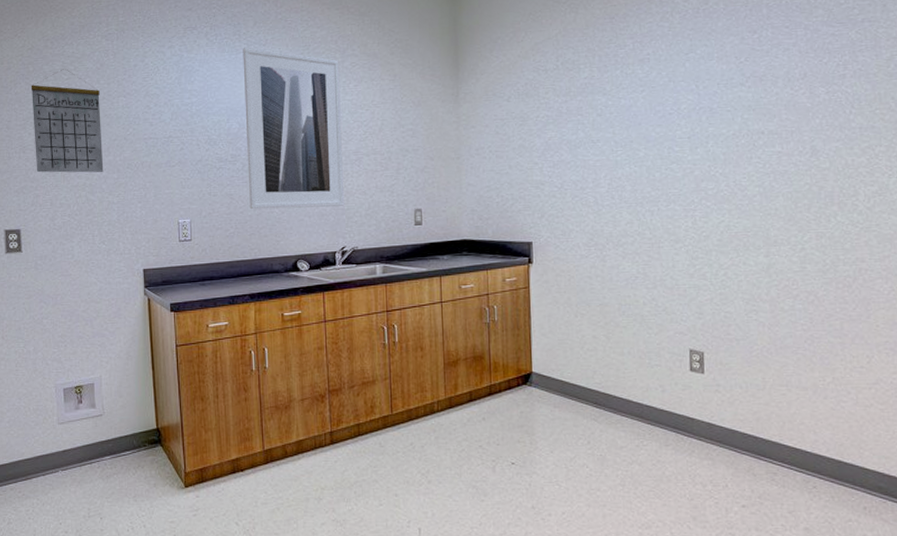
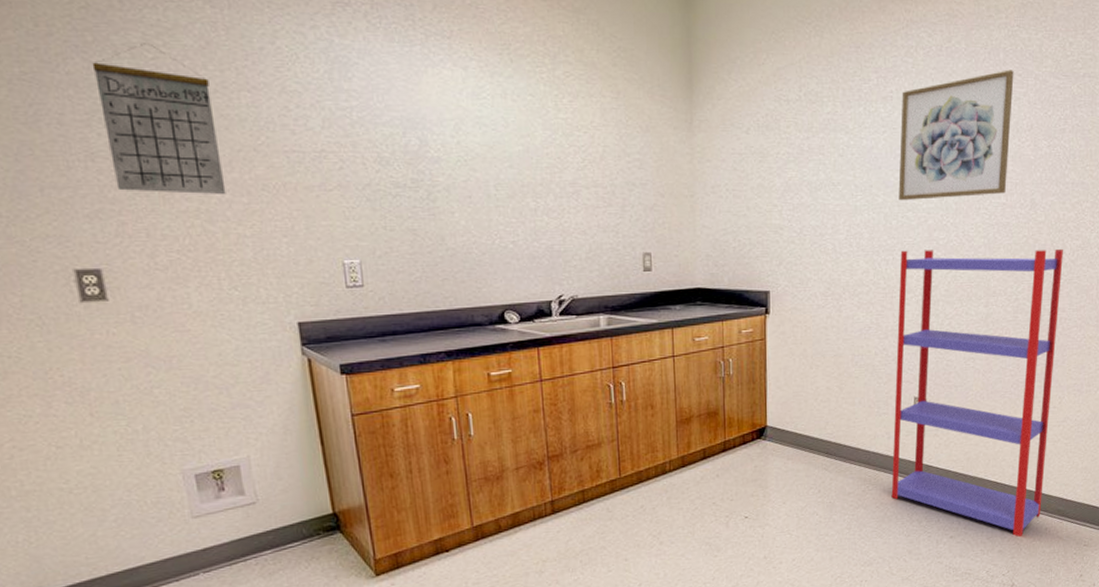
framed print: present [243,47,344,210] -> none [419,38,560,249]
wall art: none [659,23,781,154] -> present [898,69,1014,201]
shelving unit: none [666,196,857,515] -> present [891,250,1063,538]

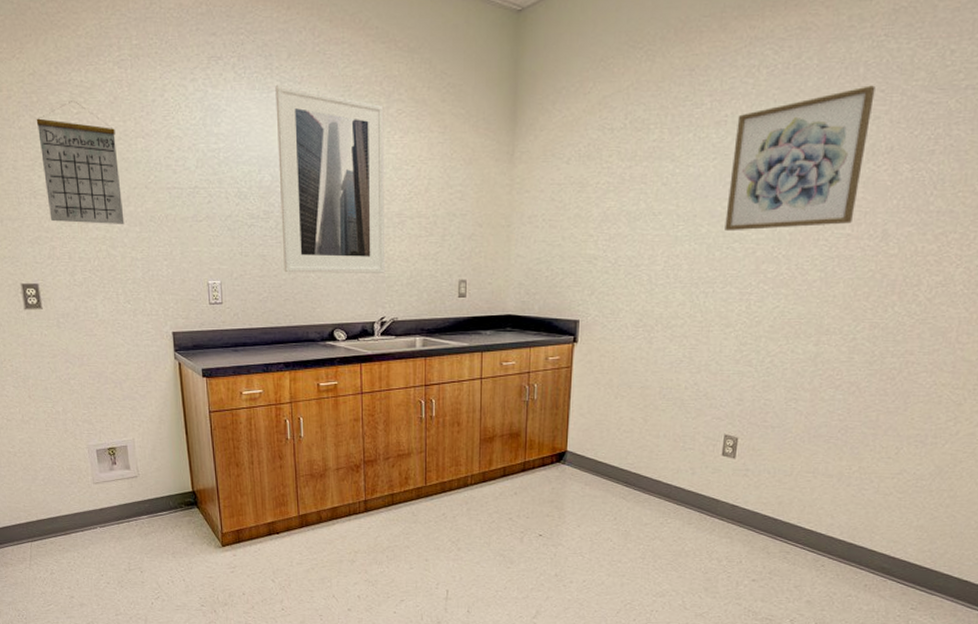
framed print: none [419,38,560,249] -> present [275,84,384,273]
shelving unit: present [891,250,1063,538] -> none [690,283,918,591]

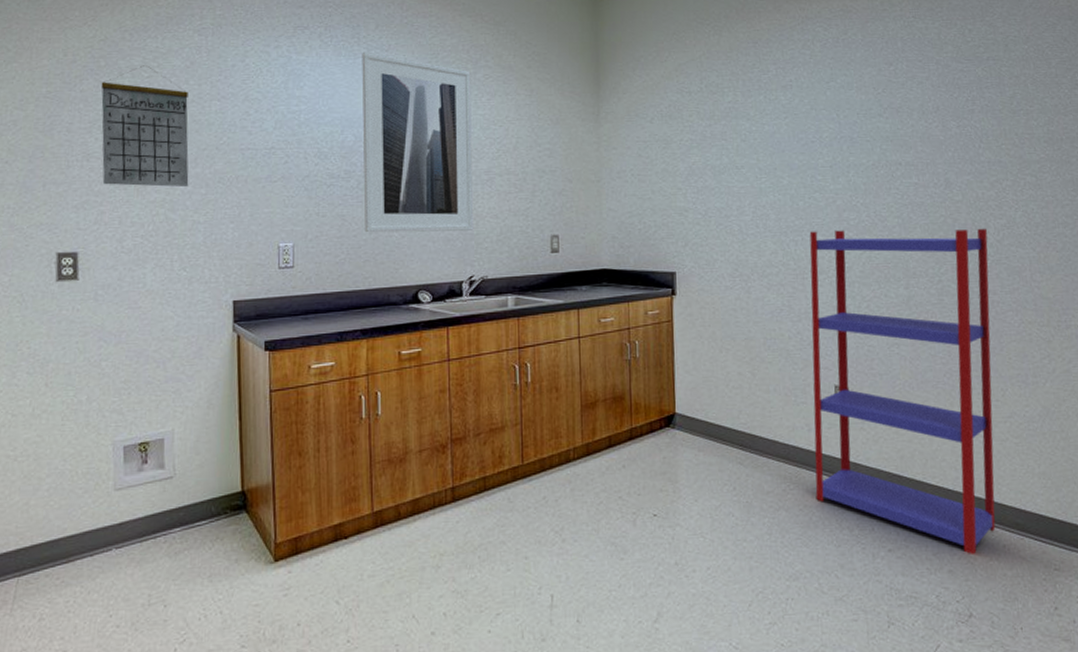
shelving unit: none [690,283,918,591] -> present [809,229,996,556]
wall art: present [725,85,875,232] -> none [801,56,917,183]

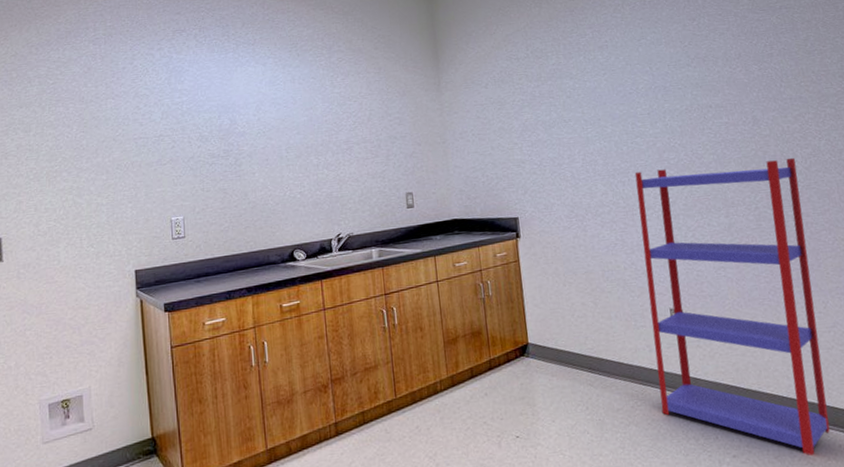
calendar: present [101,65,189,188] -> none [14,73,92,179]
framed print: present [362,51,473,233] -> none [232,47,337,203]

